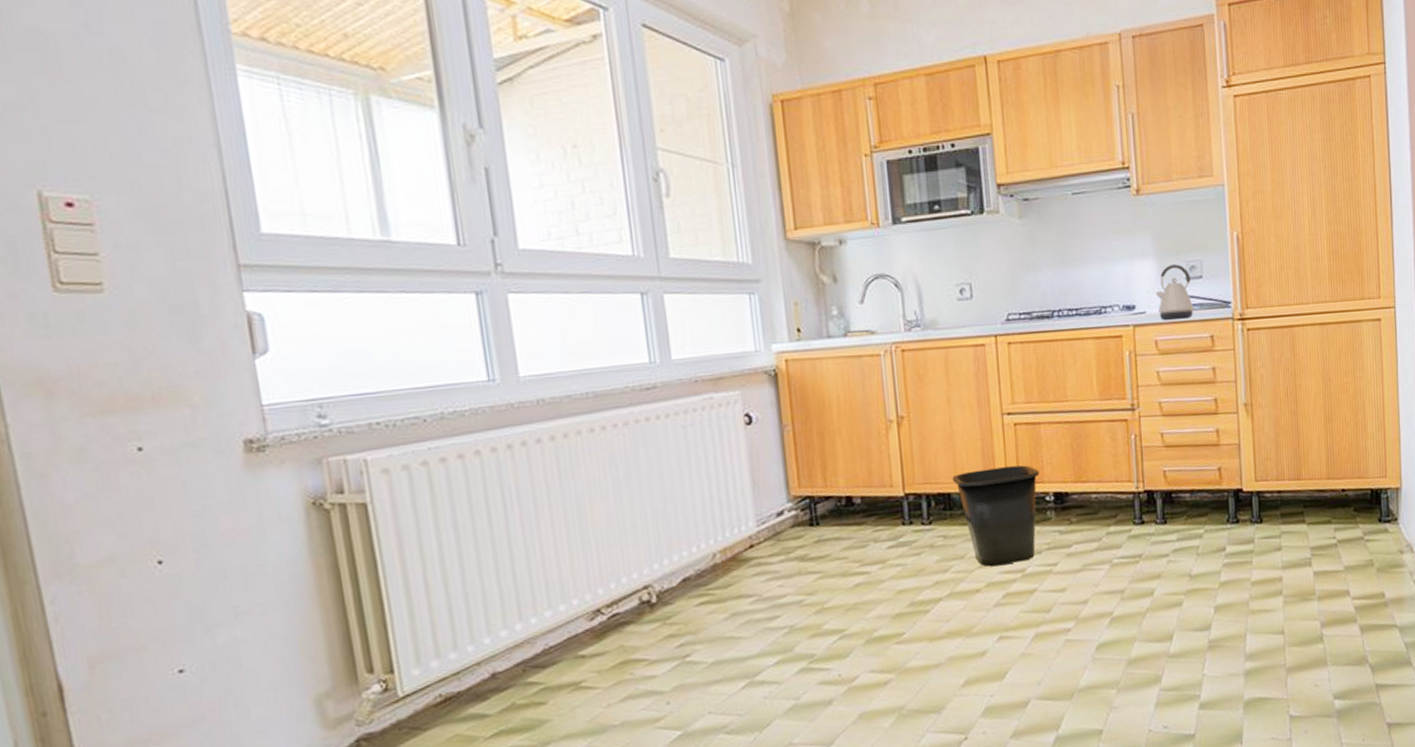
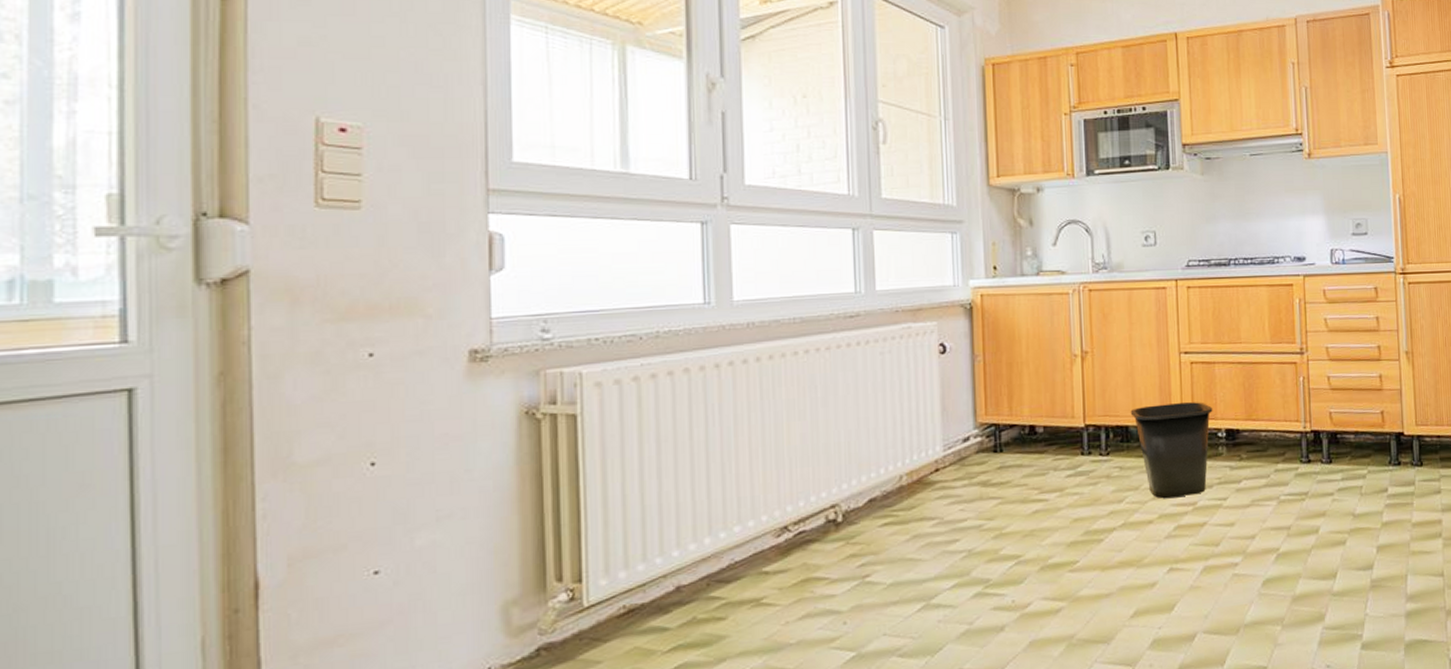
kettle: present [1155,264,1195,321] -> none [1324,221,1360,273]

